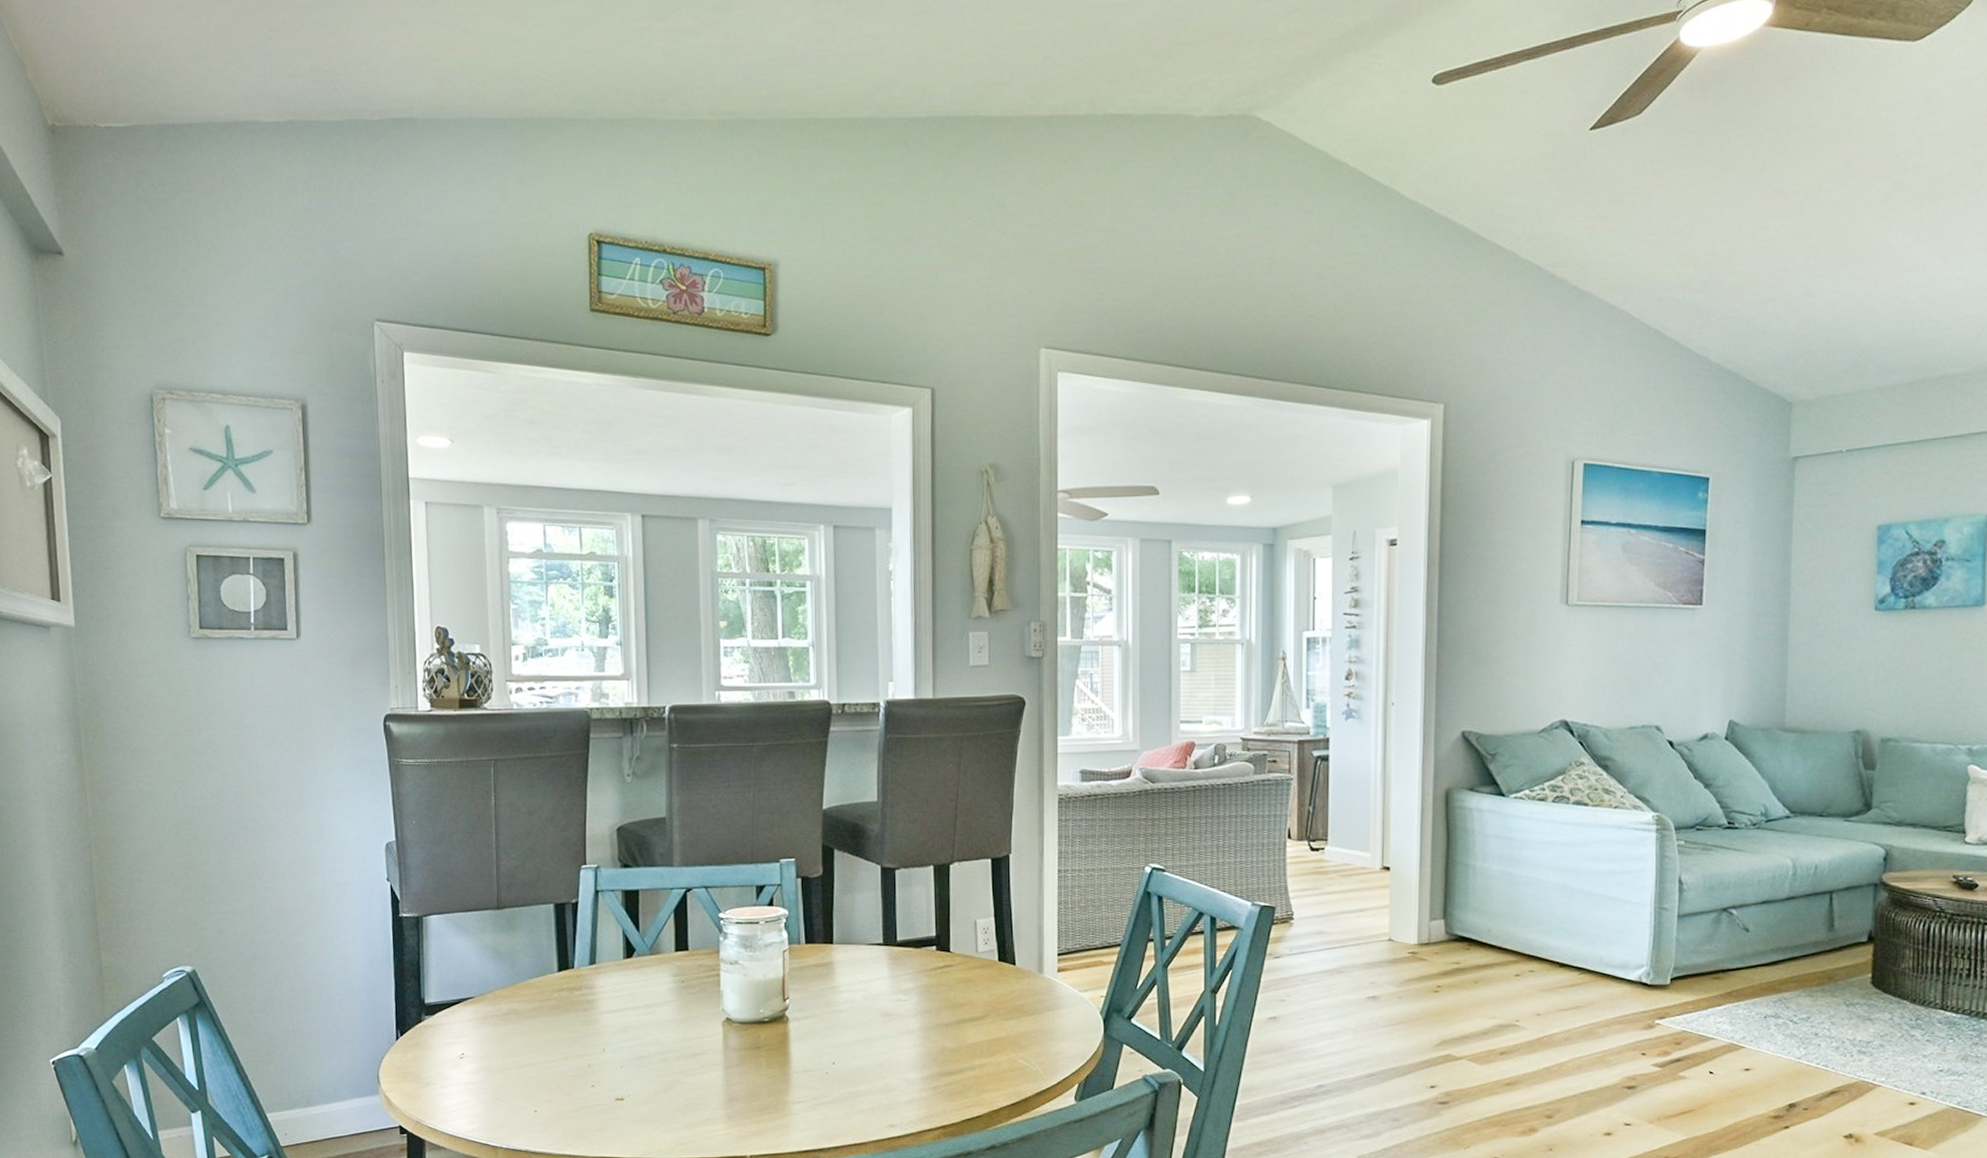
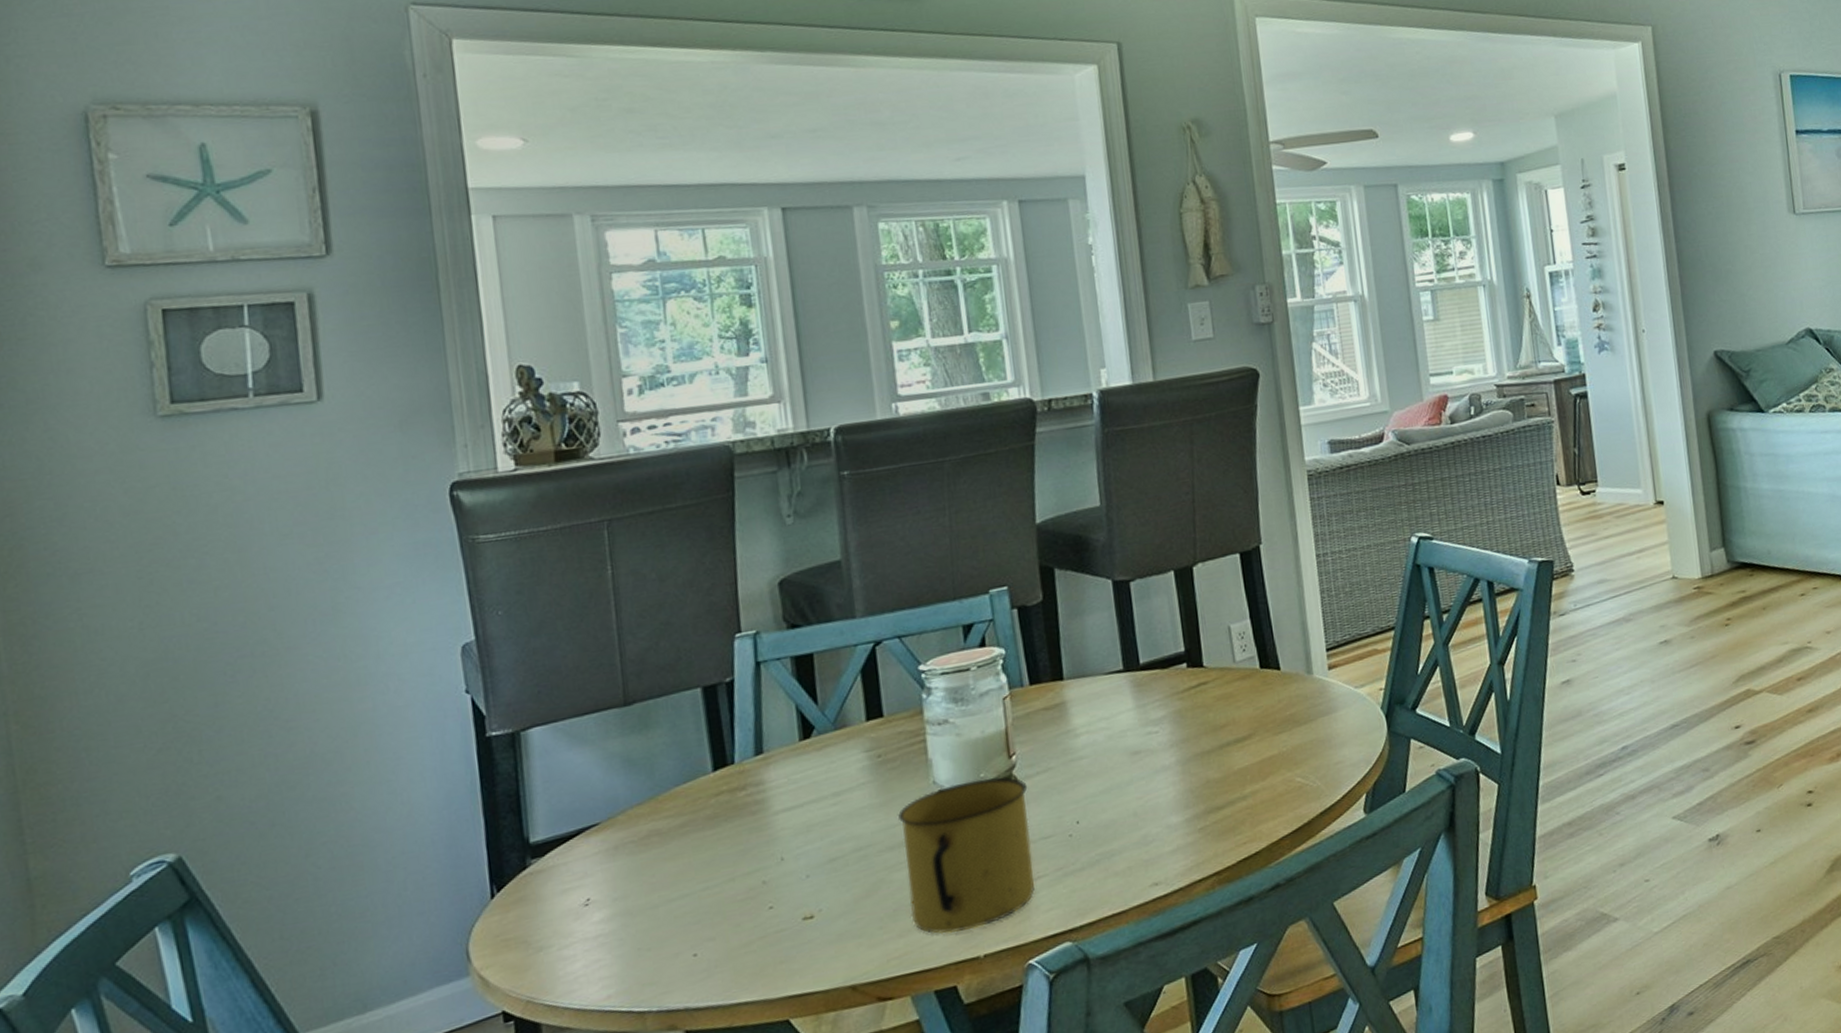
mug: none [692,1014,796,1134] -> present [897,776,1035,934]

